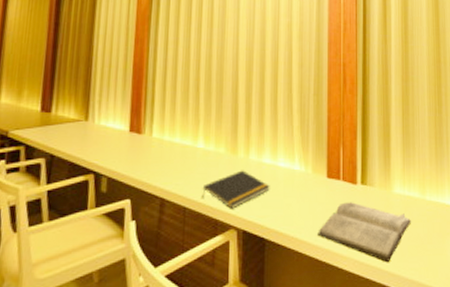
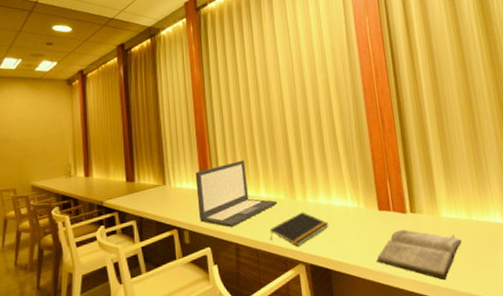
laptop: none [122,103,216,178] -> present [195,160,278,227]

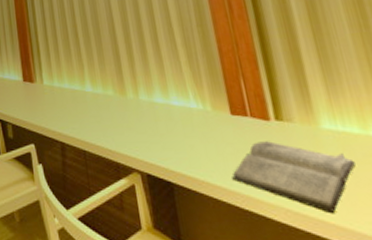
laptop: present [195,160,278,227] -> none [17,49,106,123]
notepad: present [270,212,329,247] -> none [98,111,168,152]

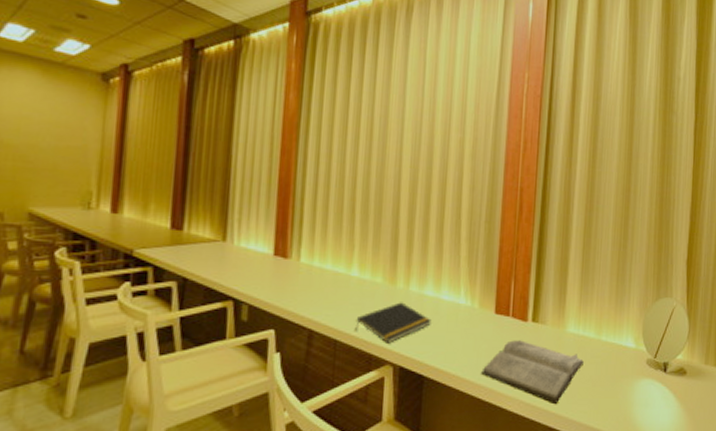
notepad: none [98,111,168,152] -> present [355,302,432,344]

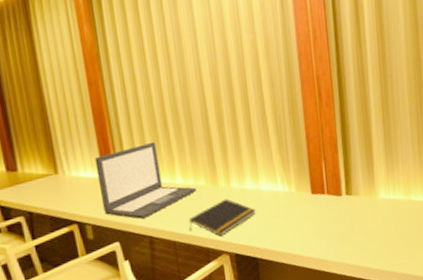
laptop: none [266,225,373,308] -> present [94,141,197,219]
diary: present [481,340,584,404] -> none [308,213,398,262]

